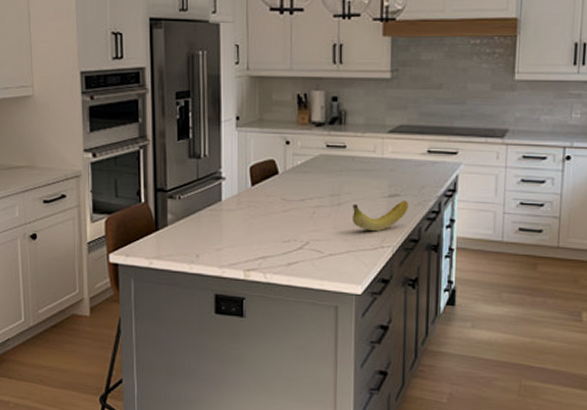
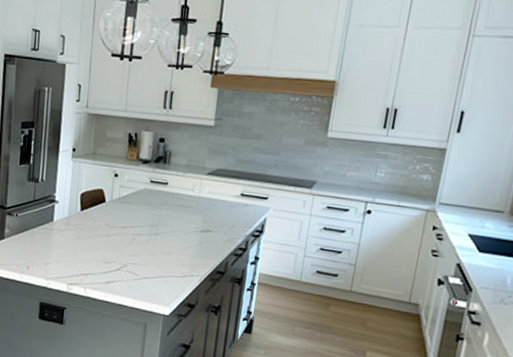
fruit: present [353,201,409,231] -> none [167,235,219,261]

